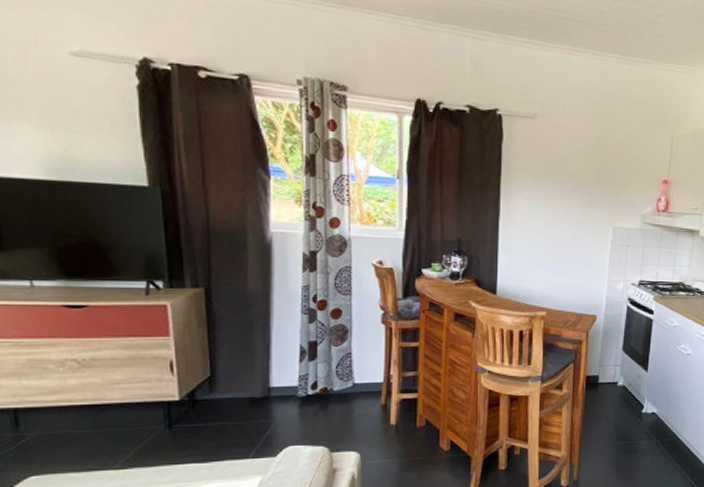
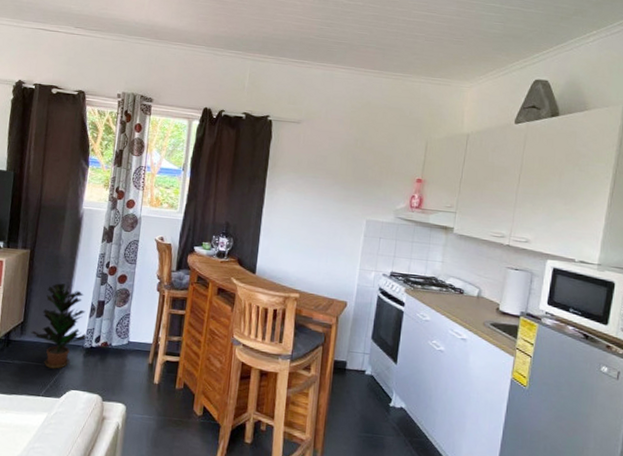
potted plant: none [224,326,300,426] -> present [31,283,87,369]

